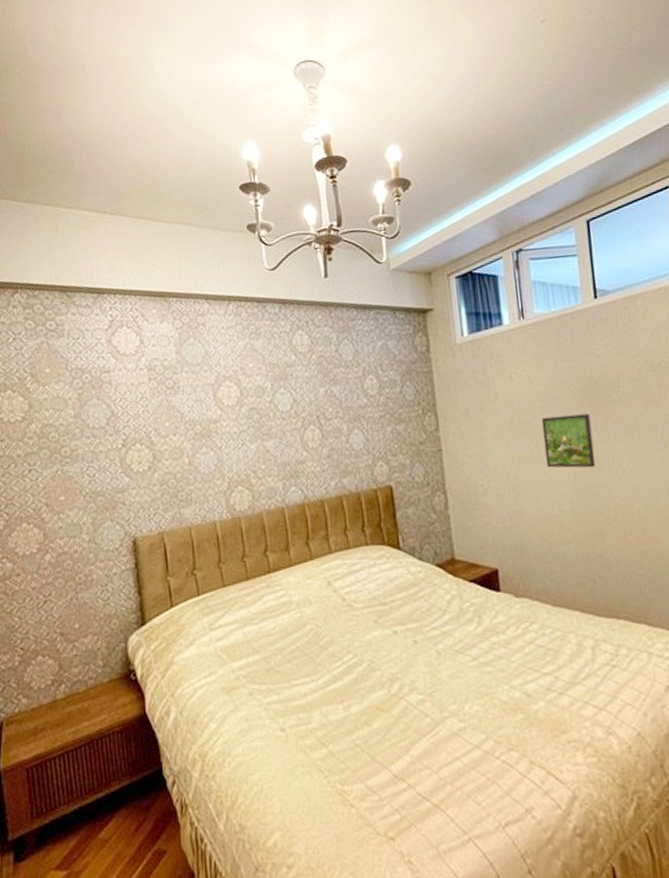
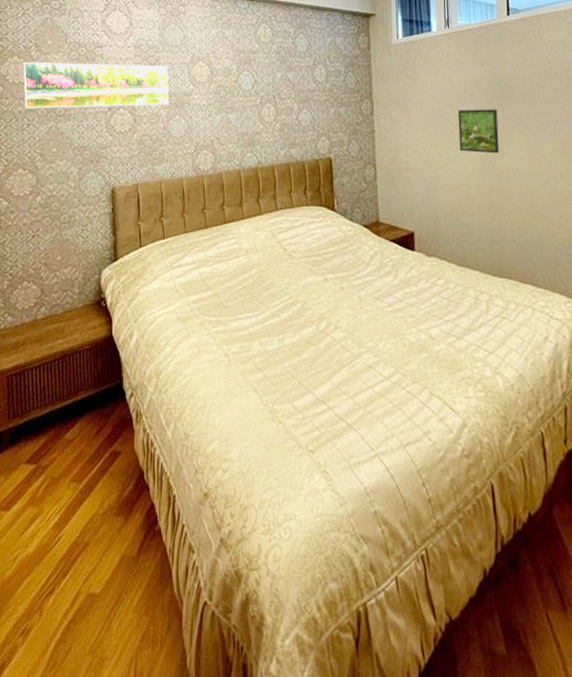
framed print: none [18,388,194,451] -> present [23,62,169,109]

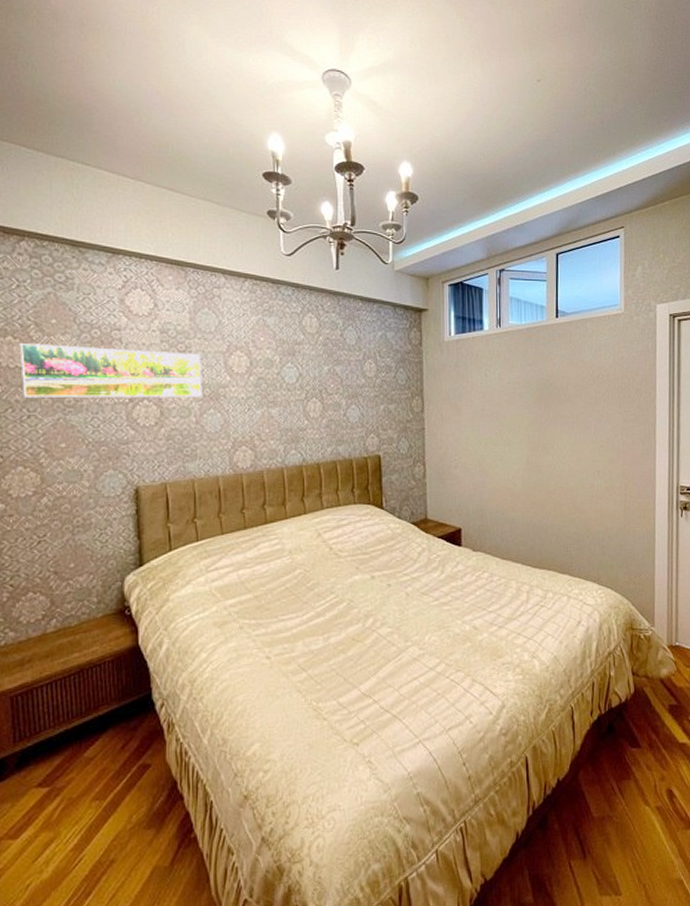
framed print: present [457,109,500,154] -> none [506,409,544,452]

